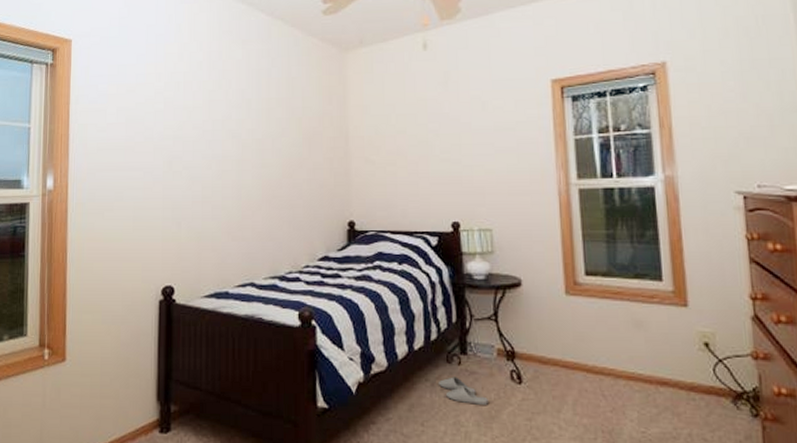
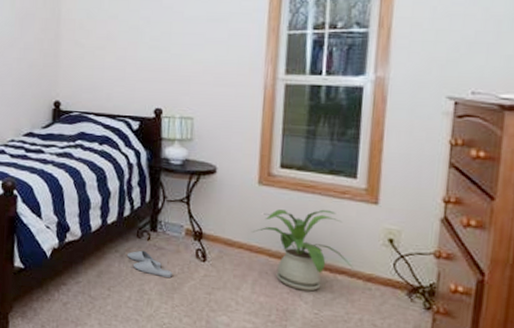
house plant: none [566,316,673,408] -> present [252,209,353,292]

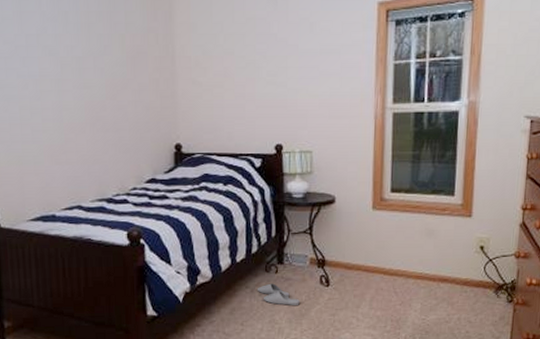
house plant: present [252,209,353,292] -> none [368,226,452,301]

